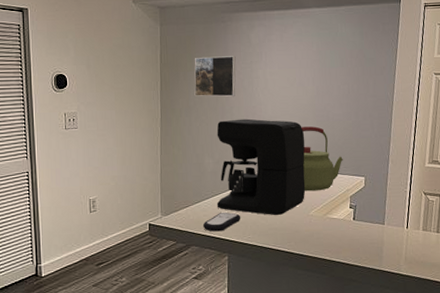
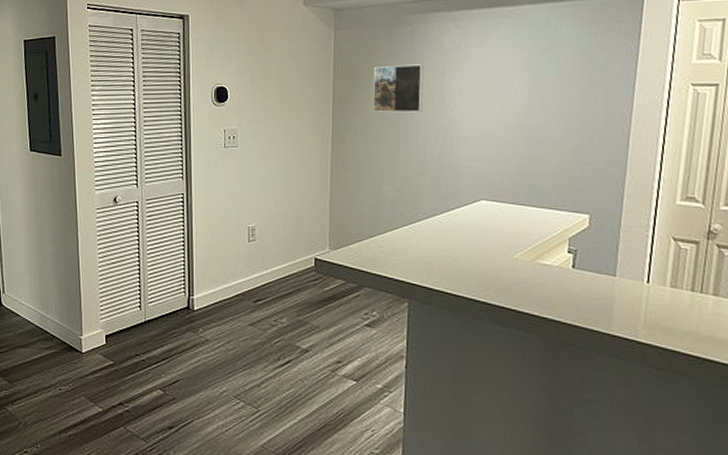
remote control: present [202,212,241,232] -> none [378,250,426,272]
coffee maker: present [216,118,306,216] -> none [396,139,510,258]
kettle: present [301,126,343,192] -> none [505,150,560,230]

